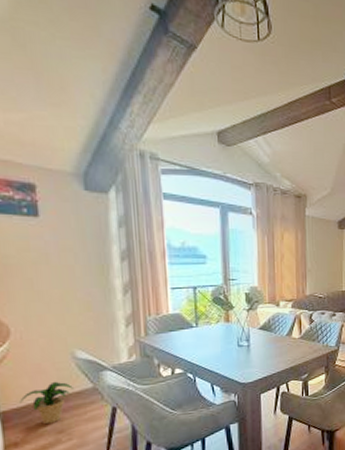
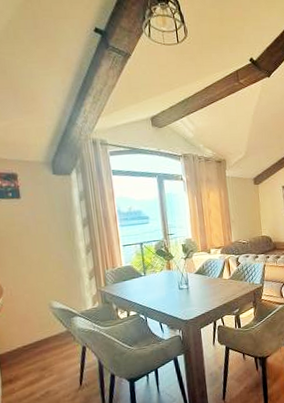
potted plant: present [20,381,73,425] -> none [12,327,52,364]

